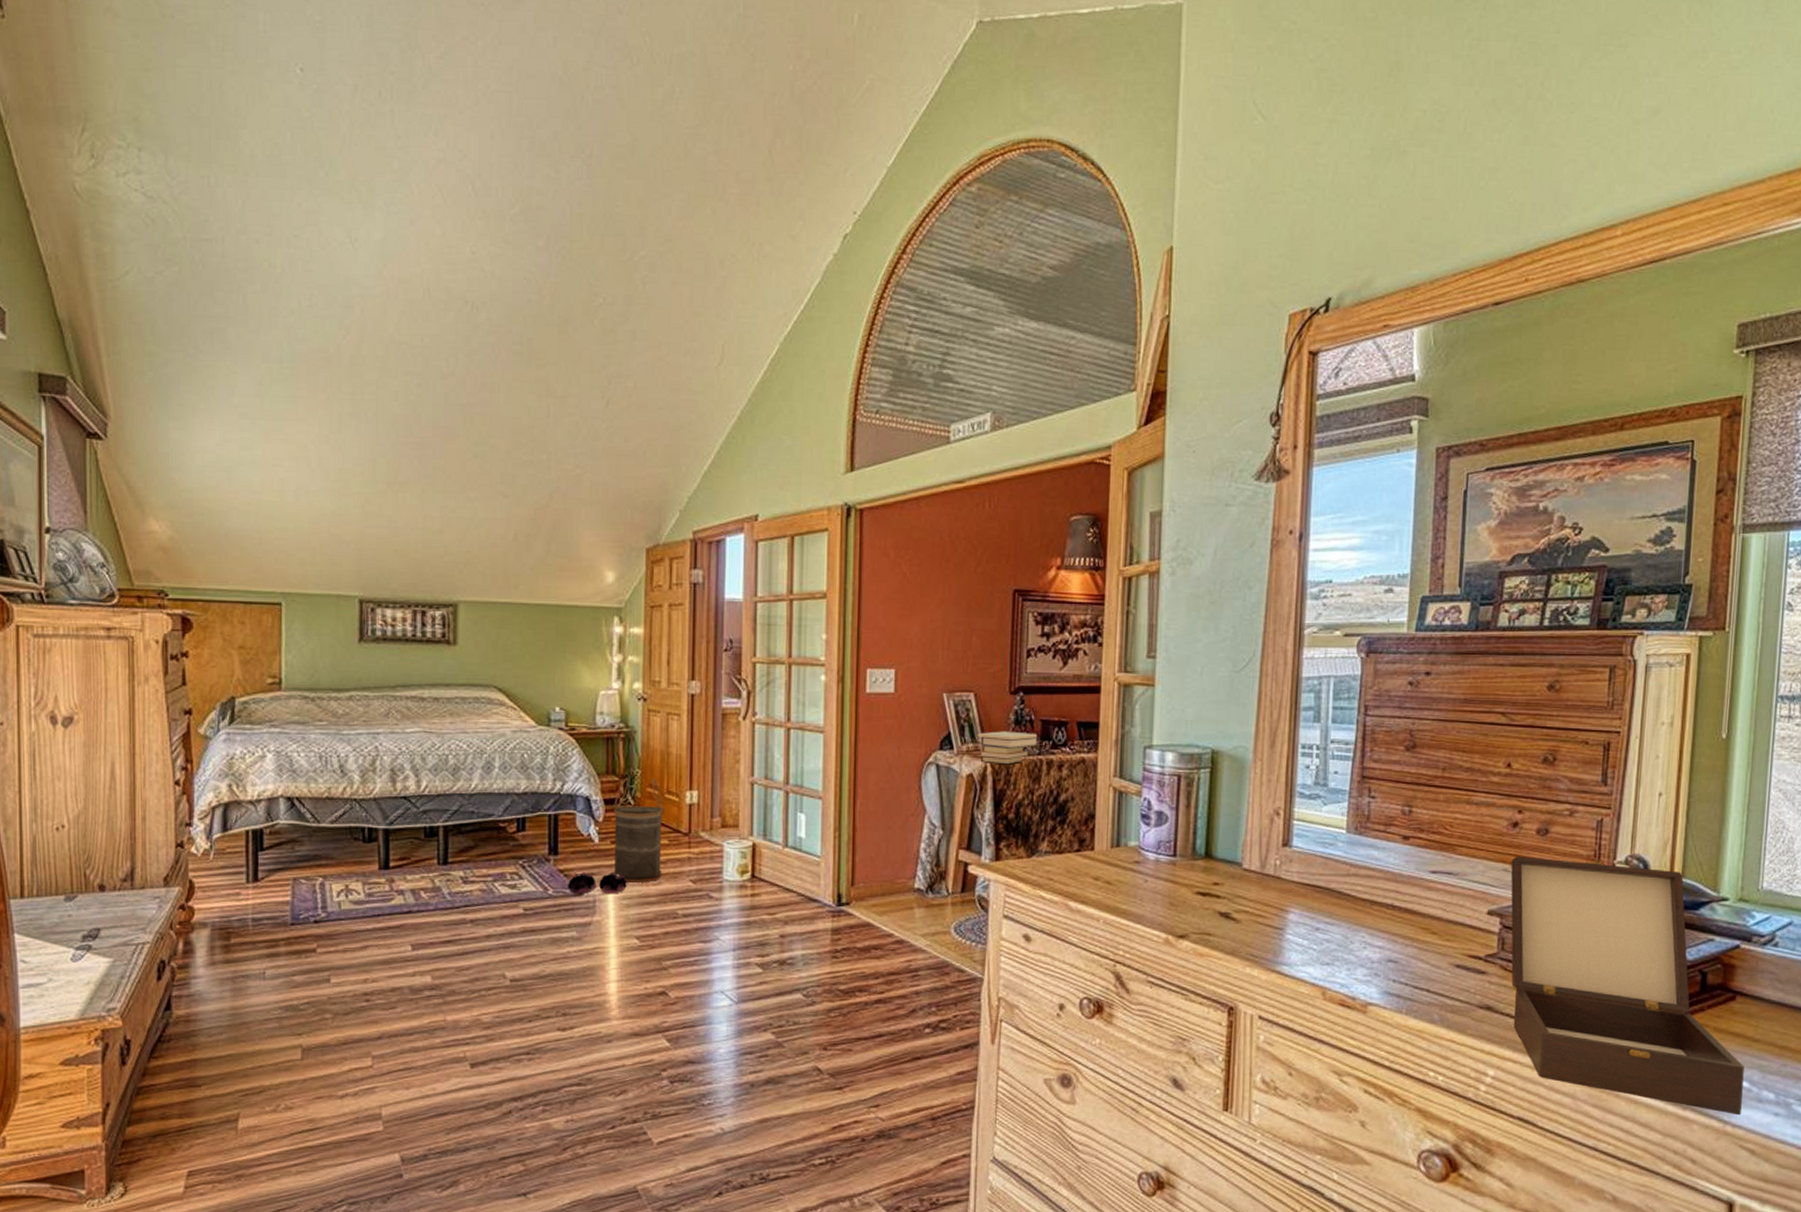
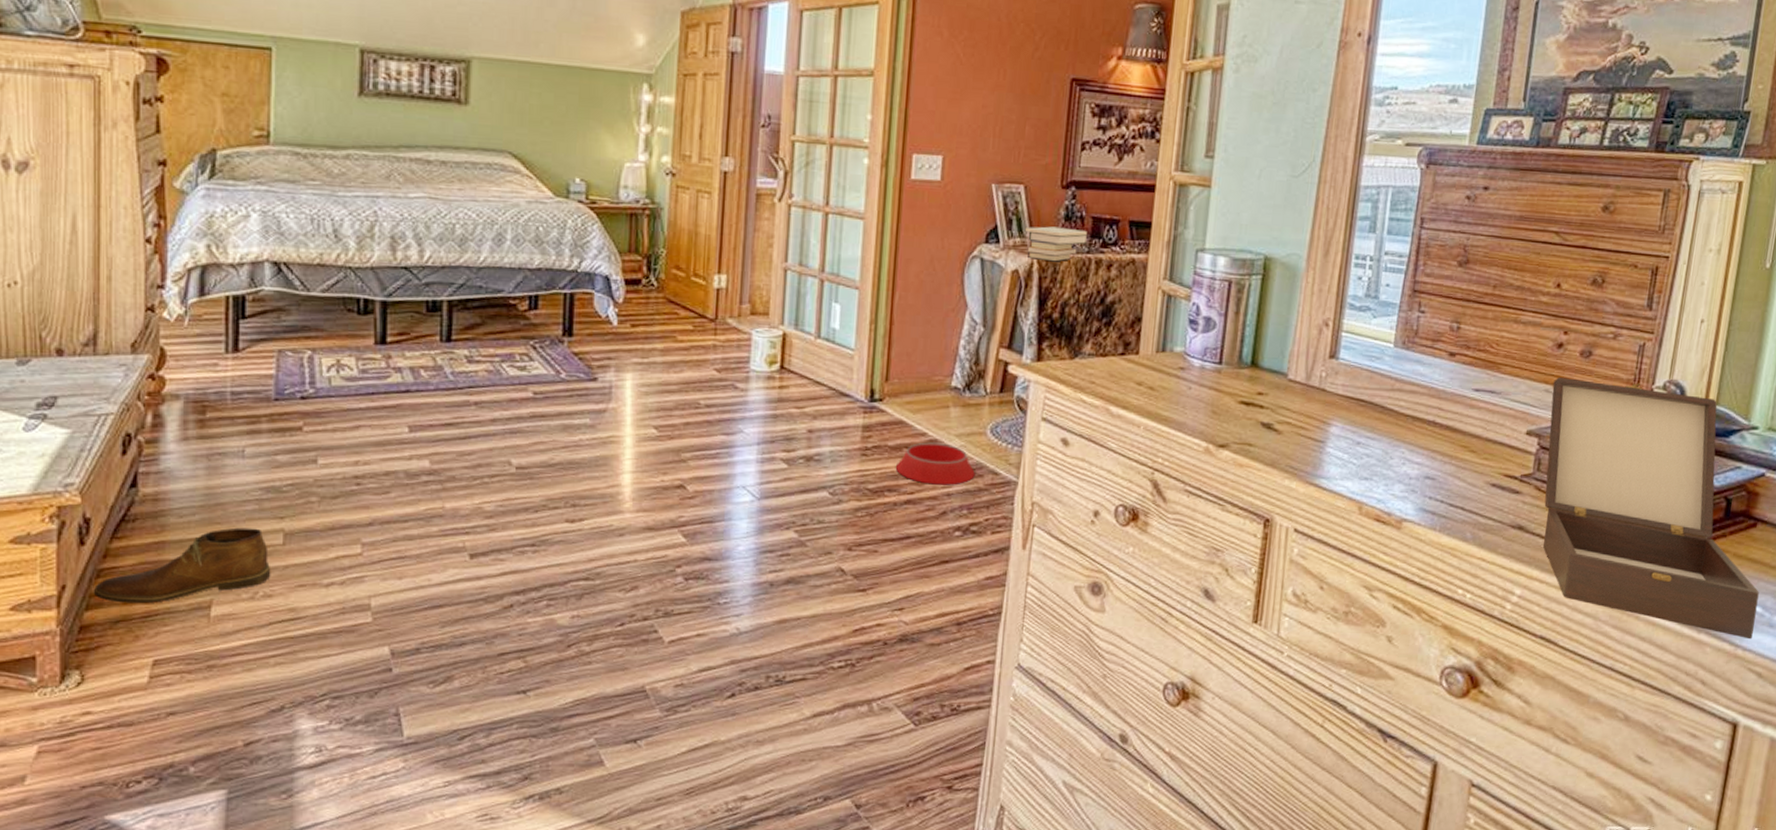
boot: none [133,1044,291,1119] -> present [93,527,271,604]
slippers: present [568,871,627,894] -> none [582,355,646,381]
basket: present [614,777,664,883] -> none [633,257,690,370]
pet bowl: none [864,943,942,984] -> present [895,442,975,485]

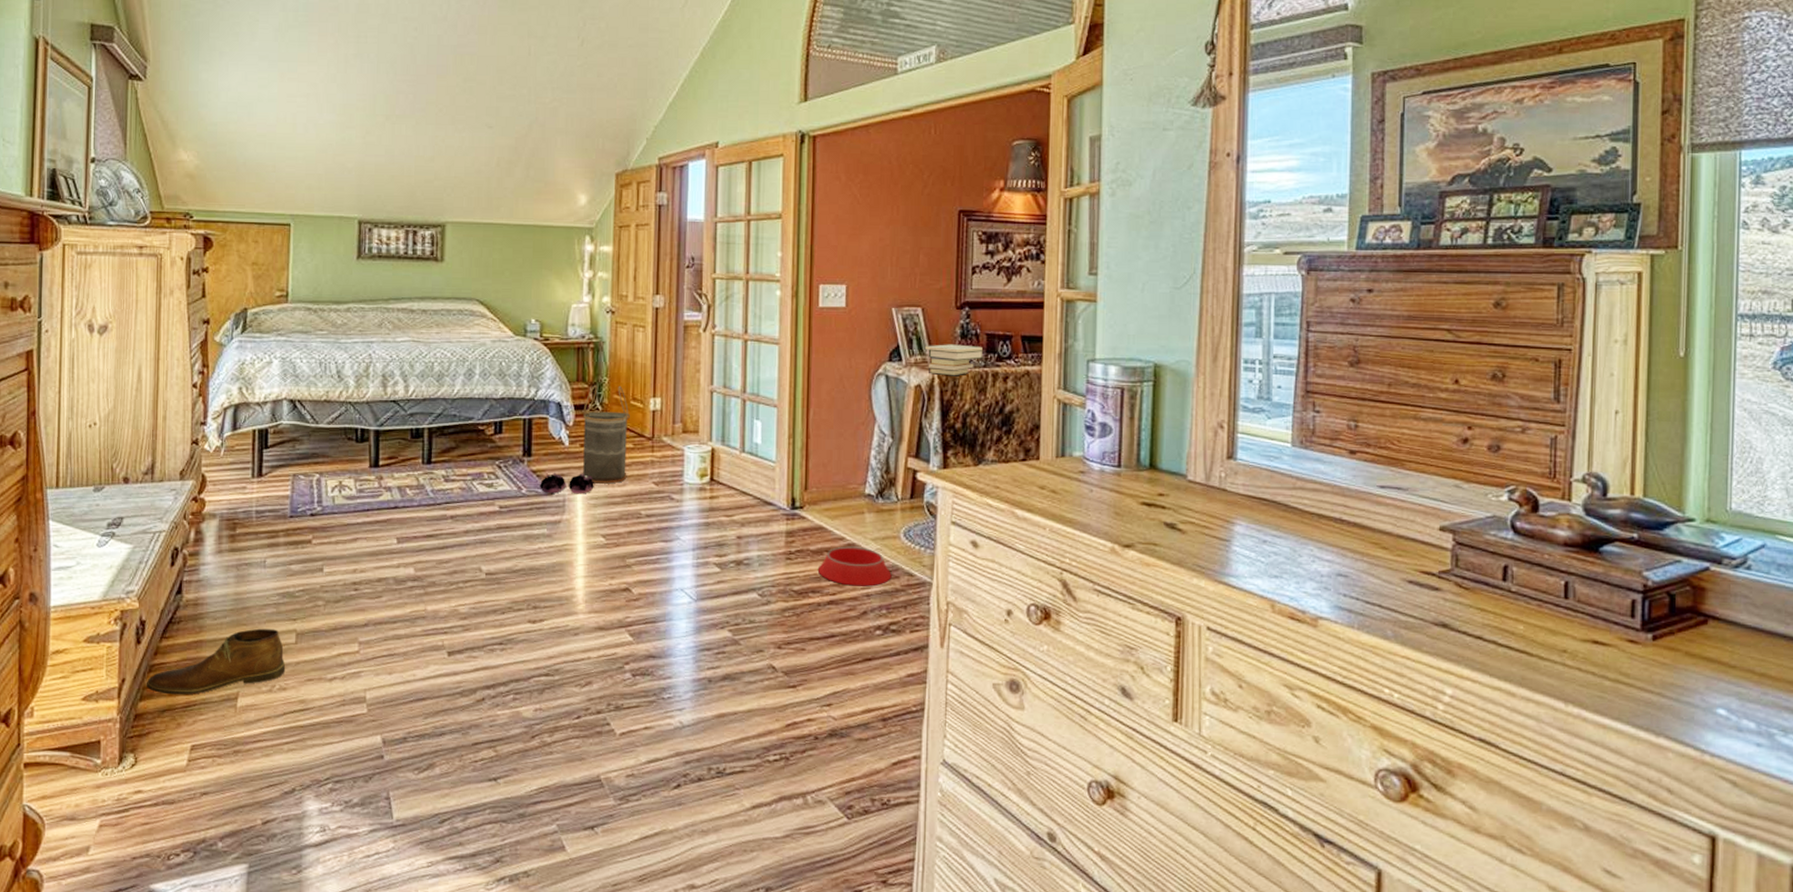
slippers: none [582,355,646,381] -> present [540,472,594,494]
basket: none [633,257,690,370] -> present [583,384,630,484]
jewelry box: present [1543,377,1759,640] -> none [1462,472,1721,745]

